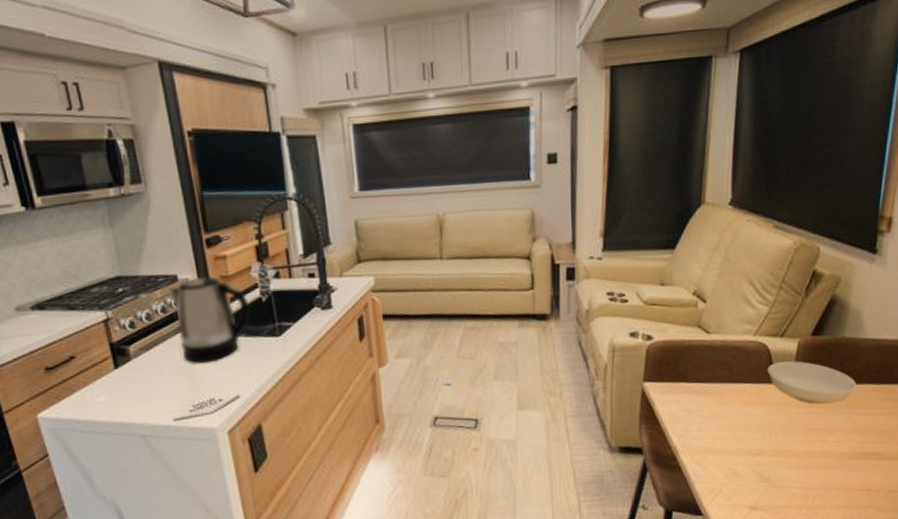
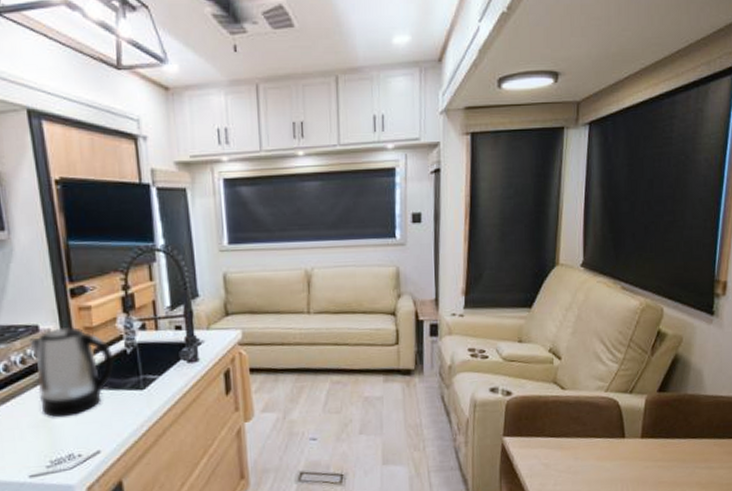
bowl: present [767,361,857,404] -> none [618,416,700,458]

